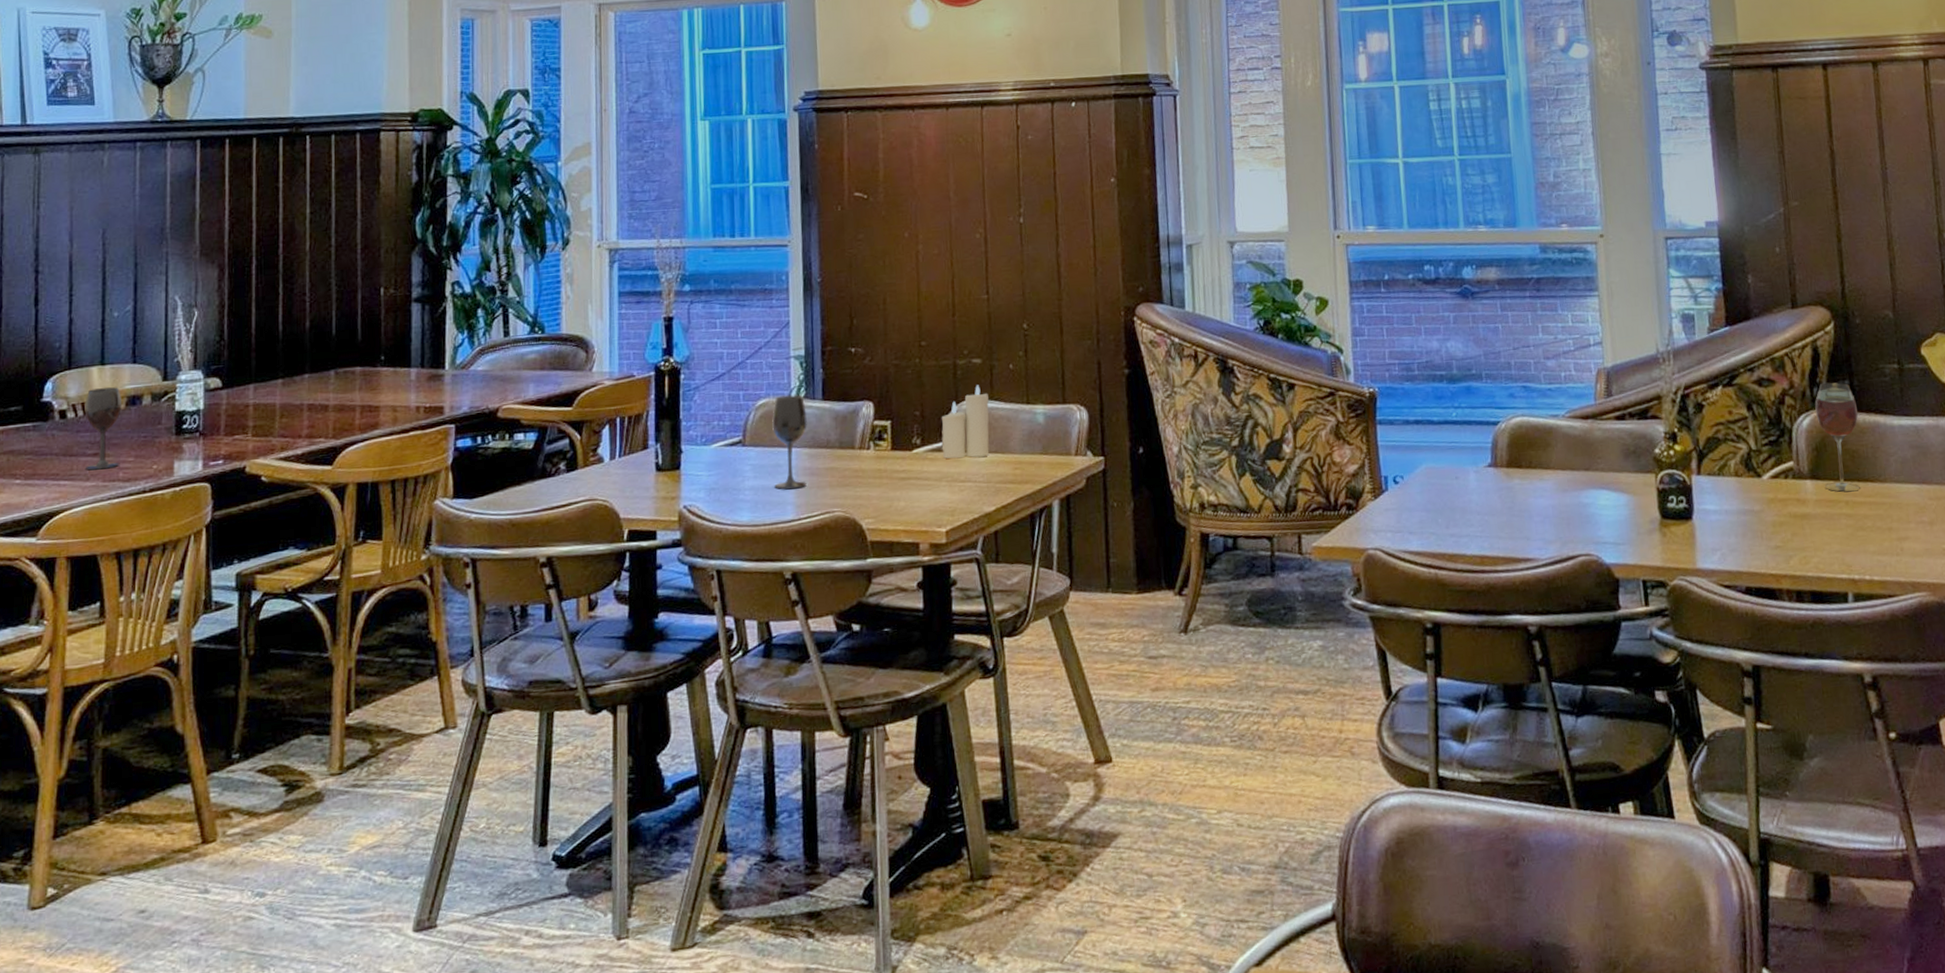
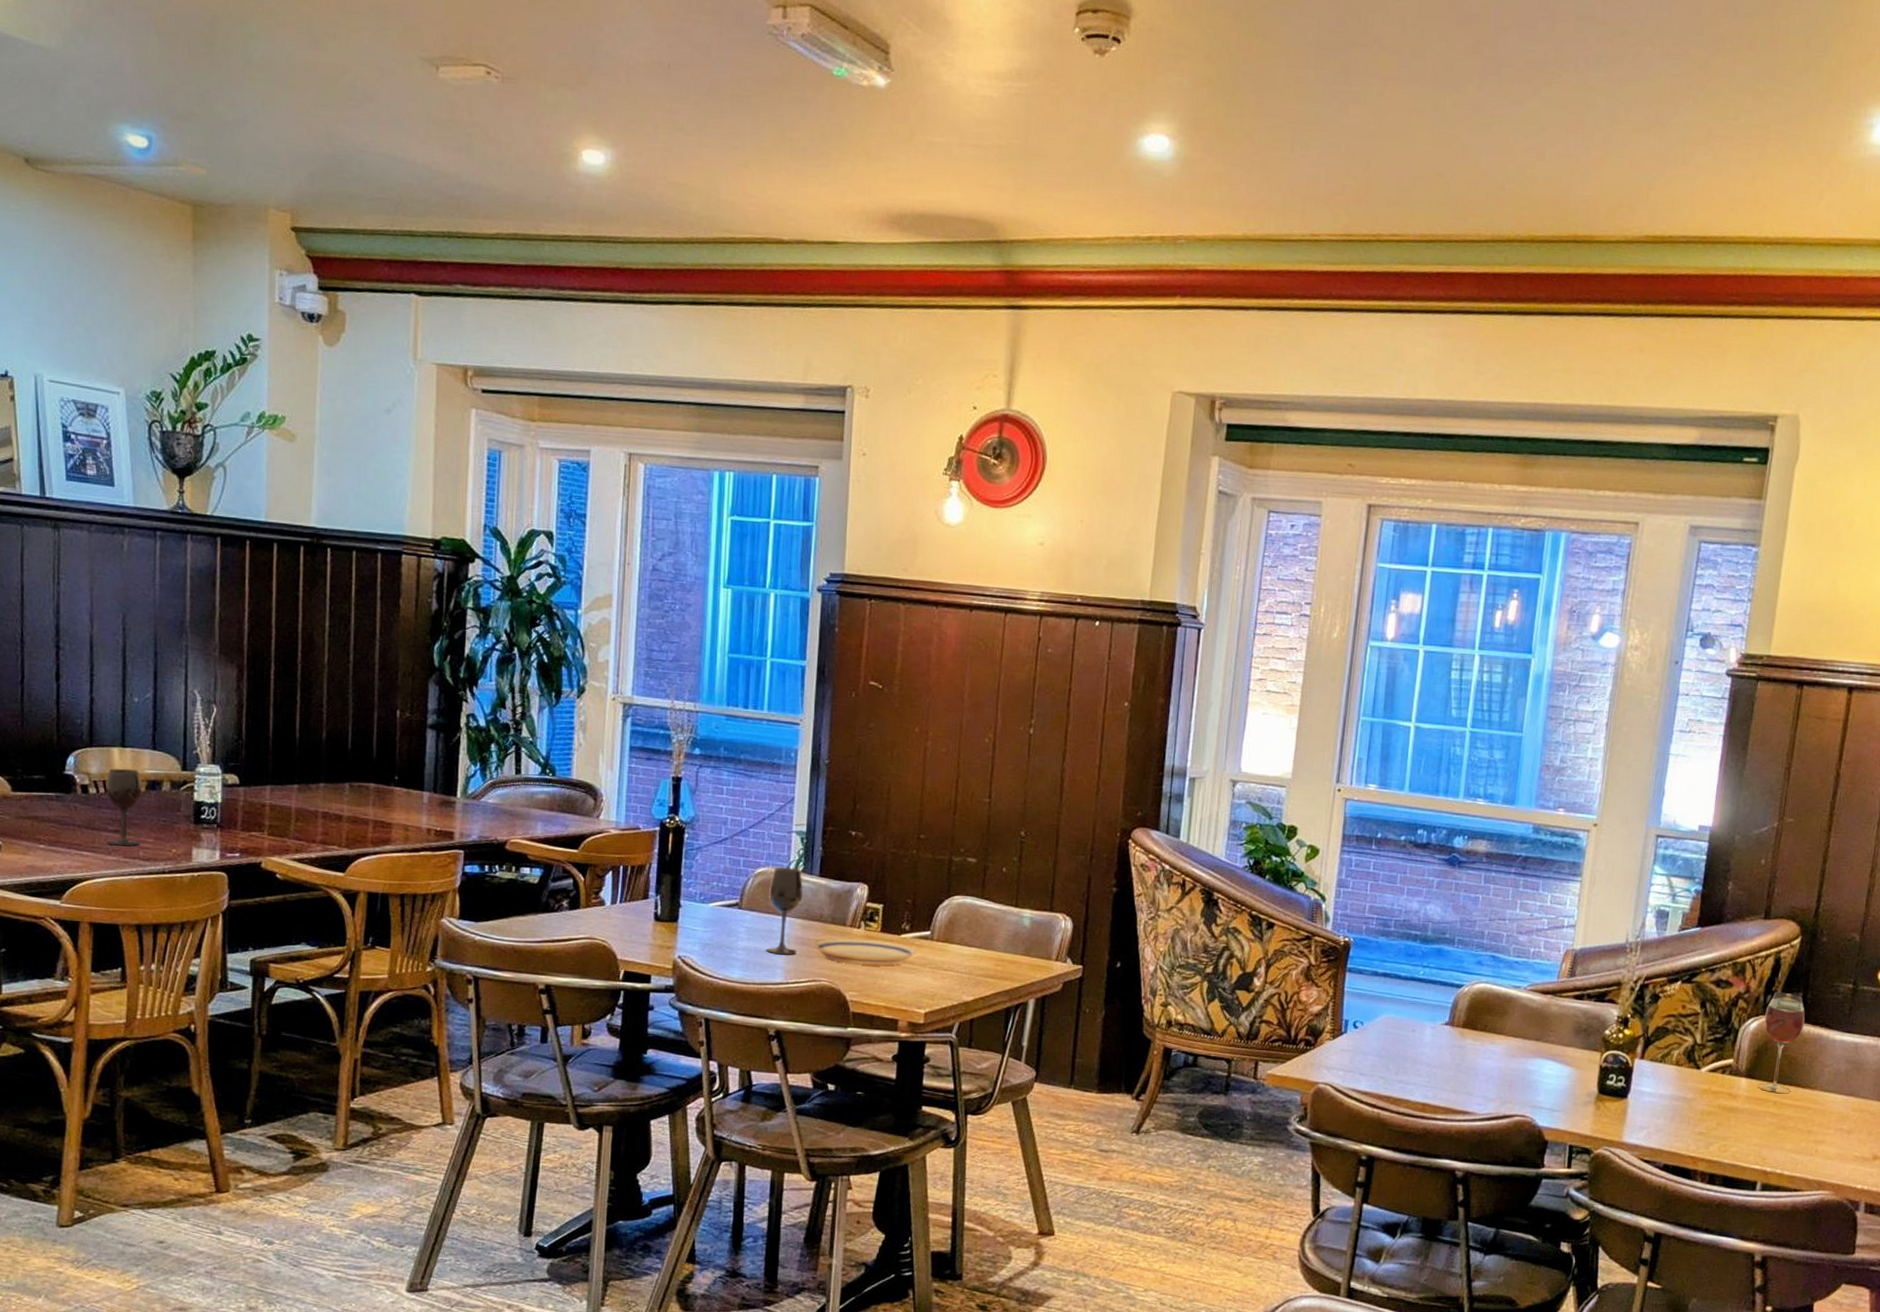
plate: none [823,459,931,489] -> present [814,938,917,966]
candle: present [941,385,990,460] -> none [929,882,979,951]

